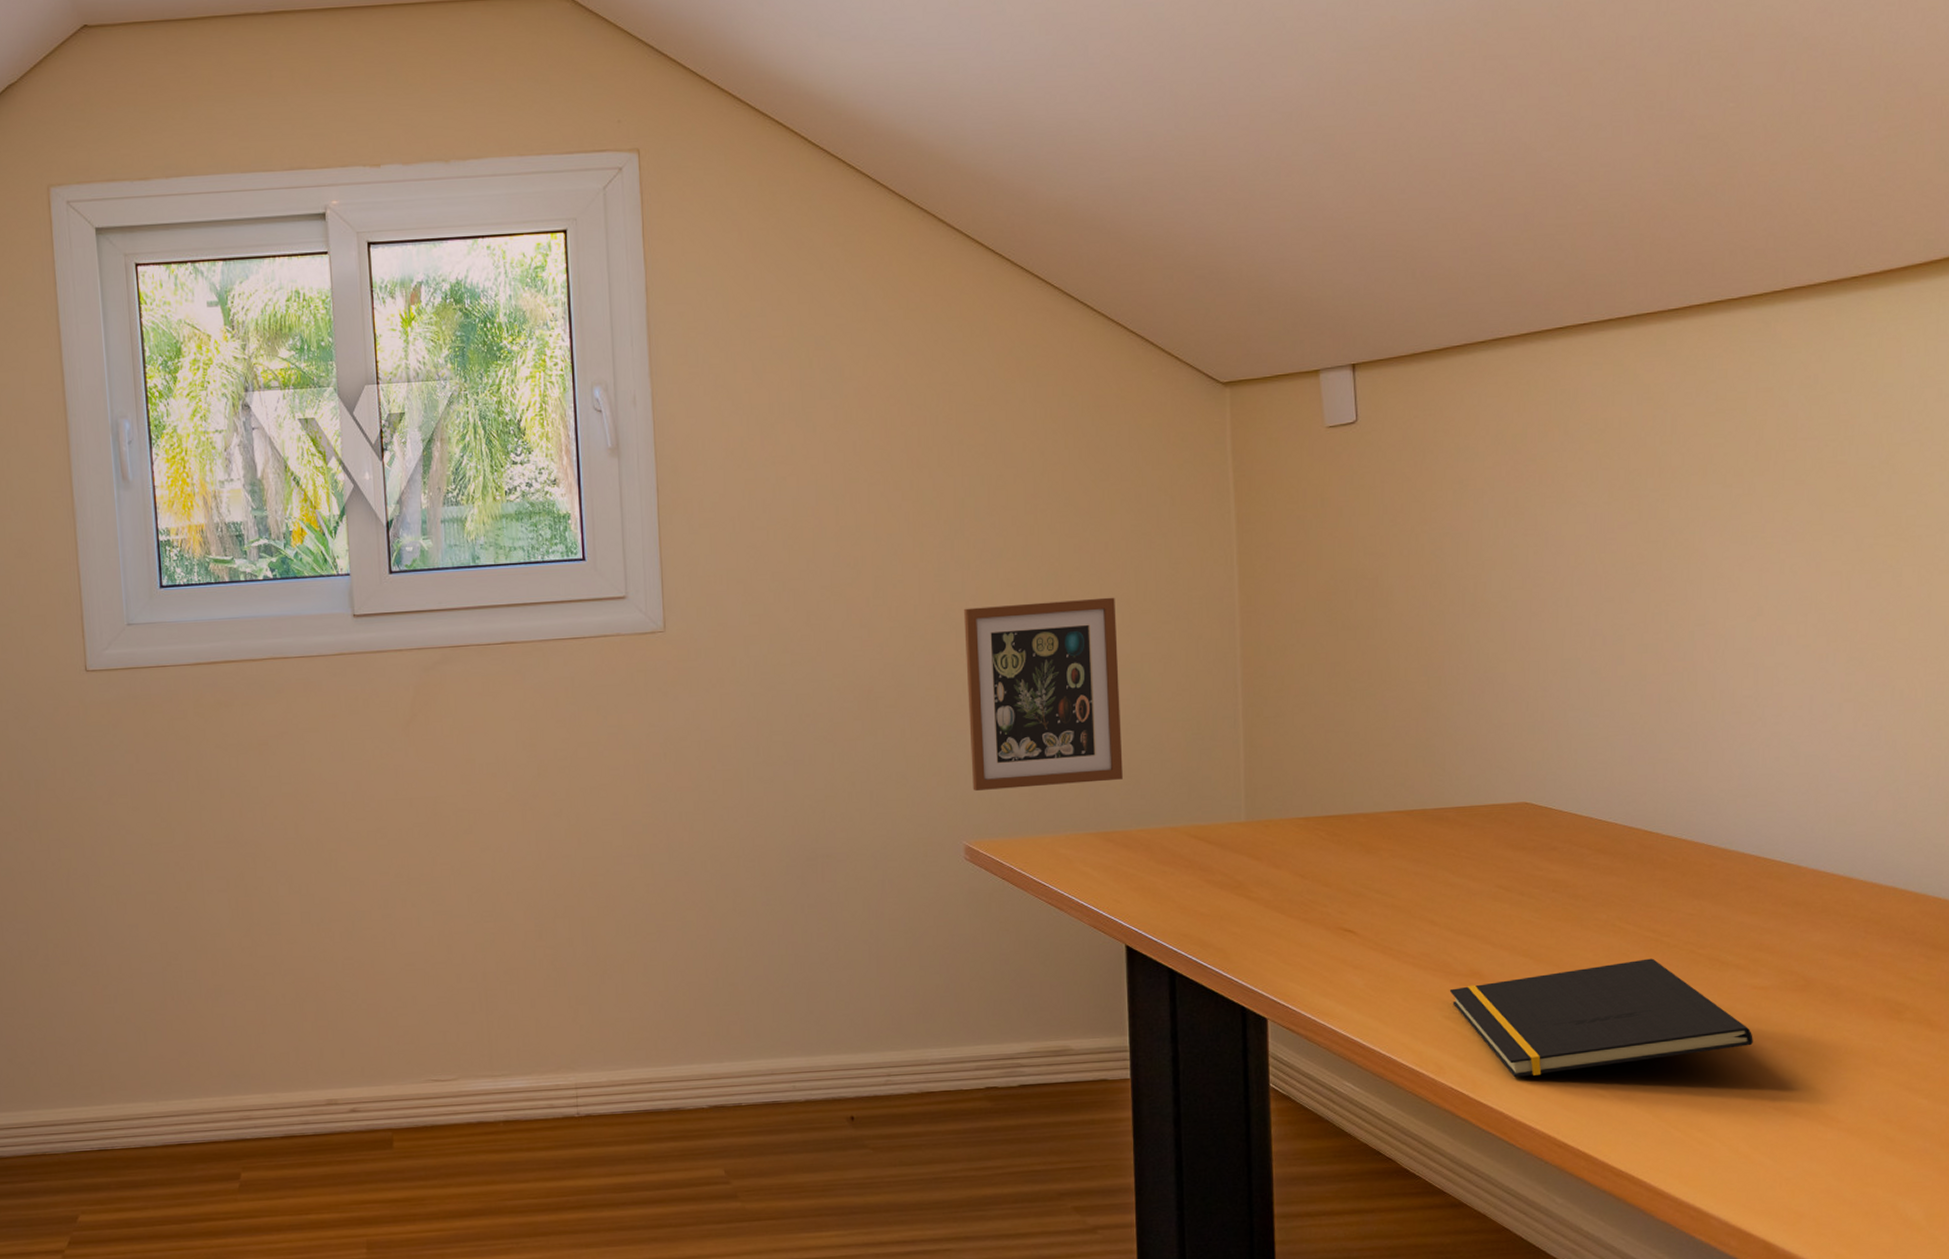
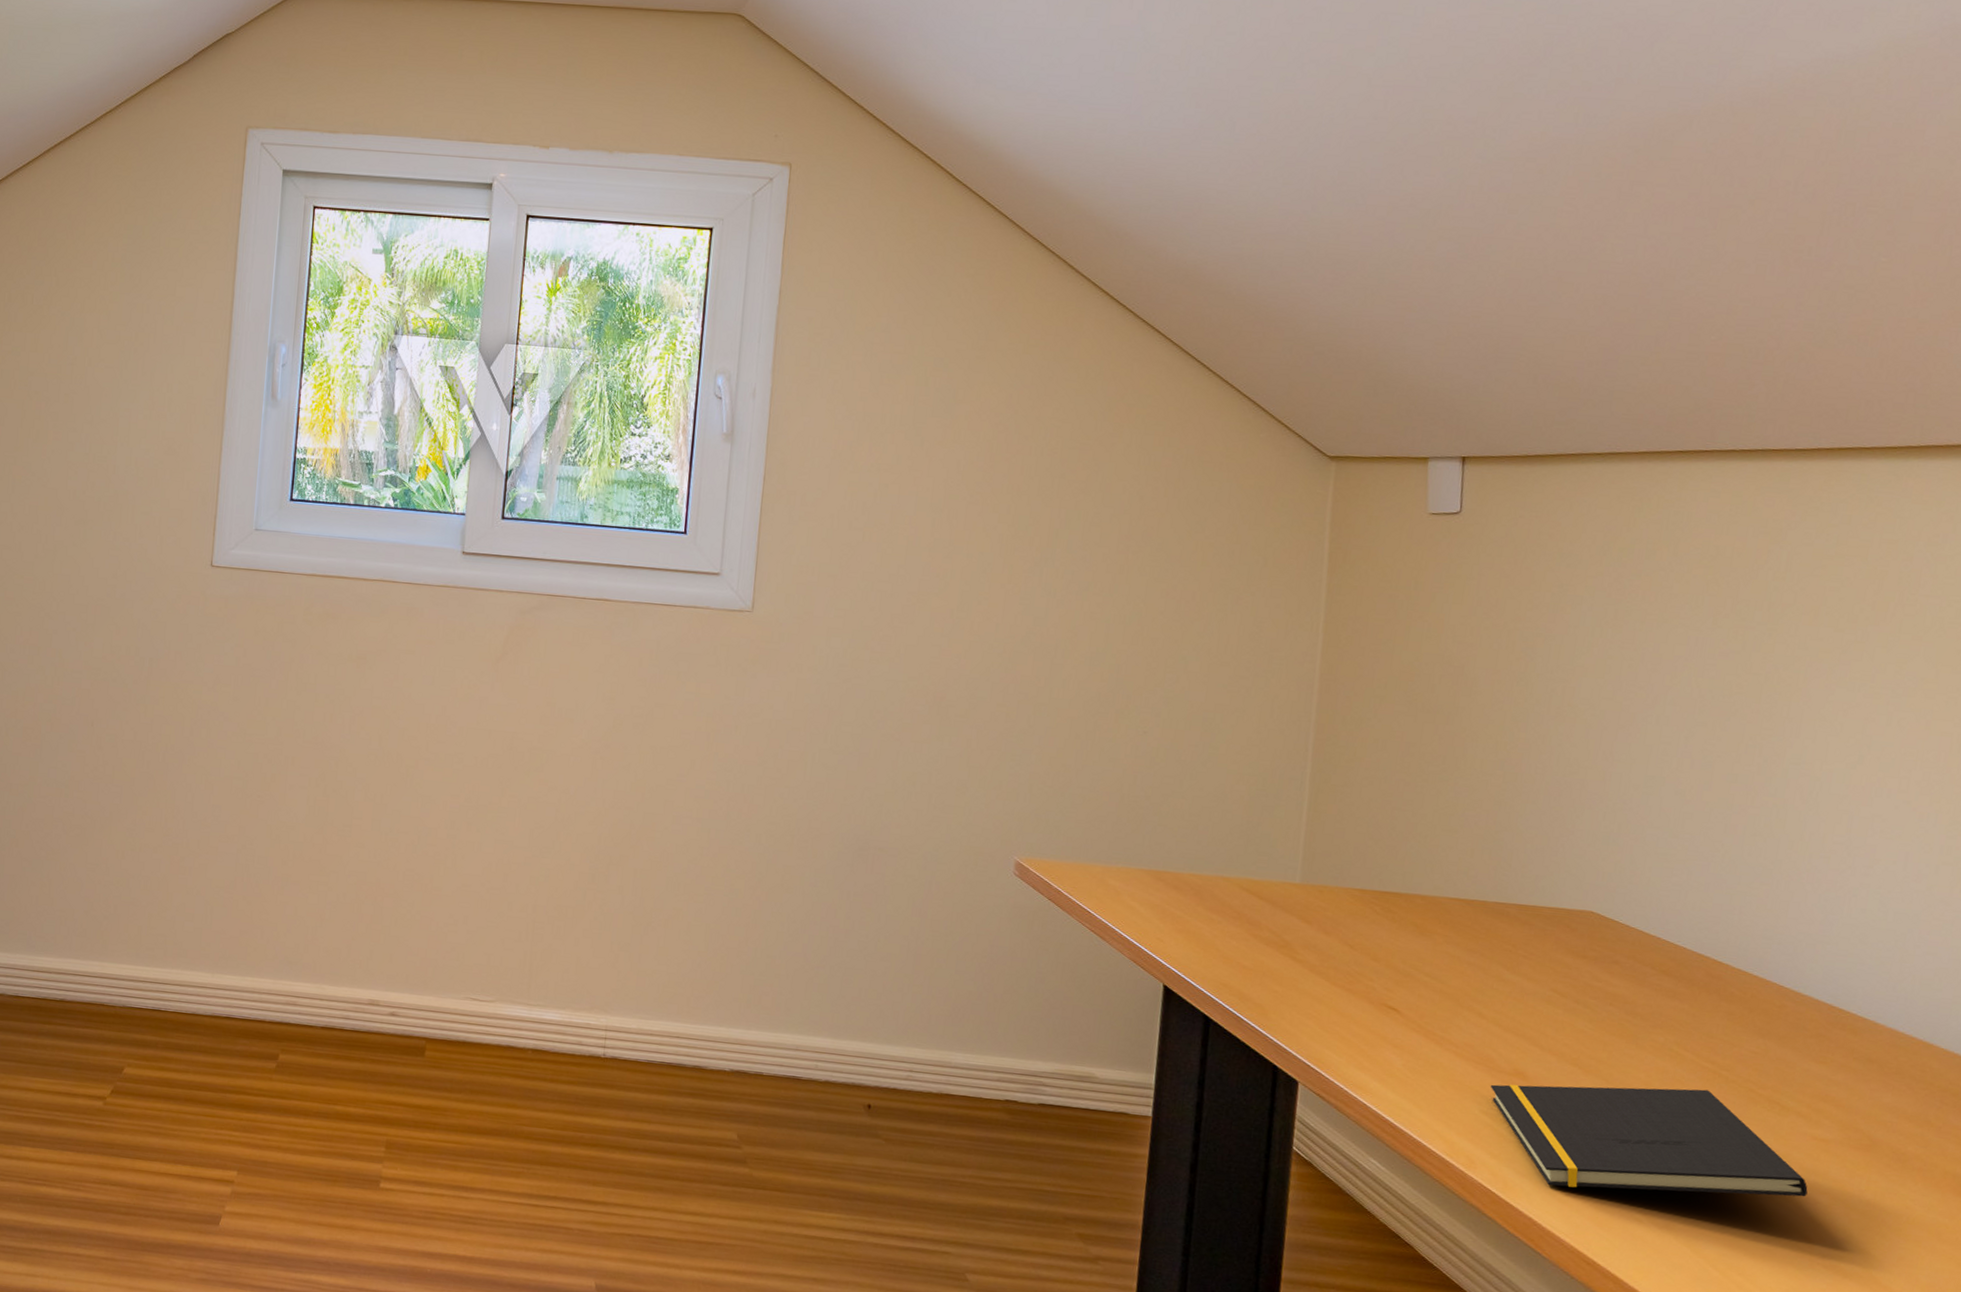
picture frame: present [964,597,1123,791] -> none [1030,634,1196,822]

